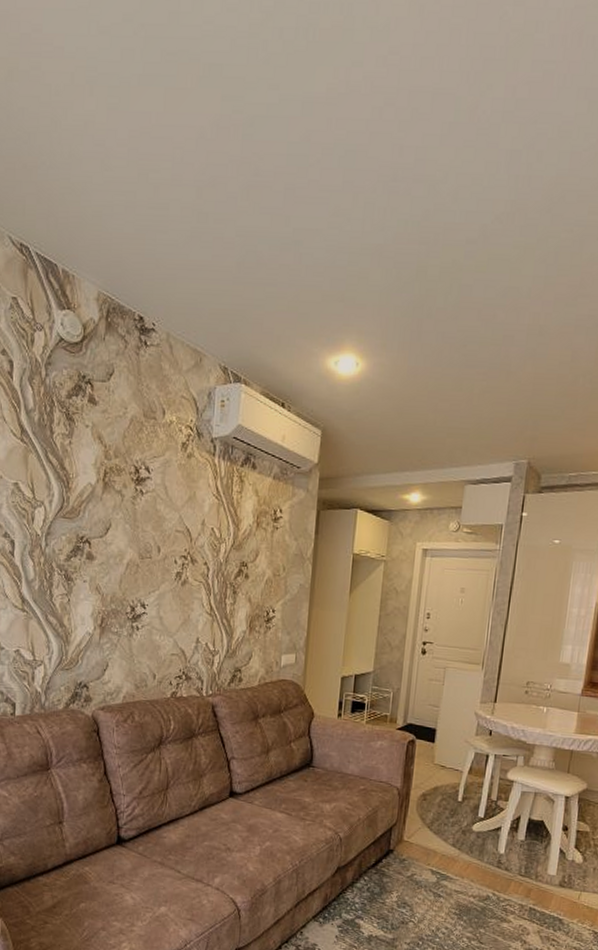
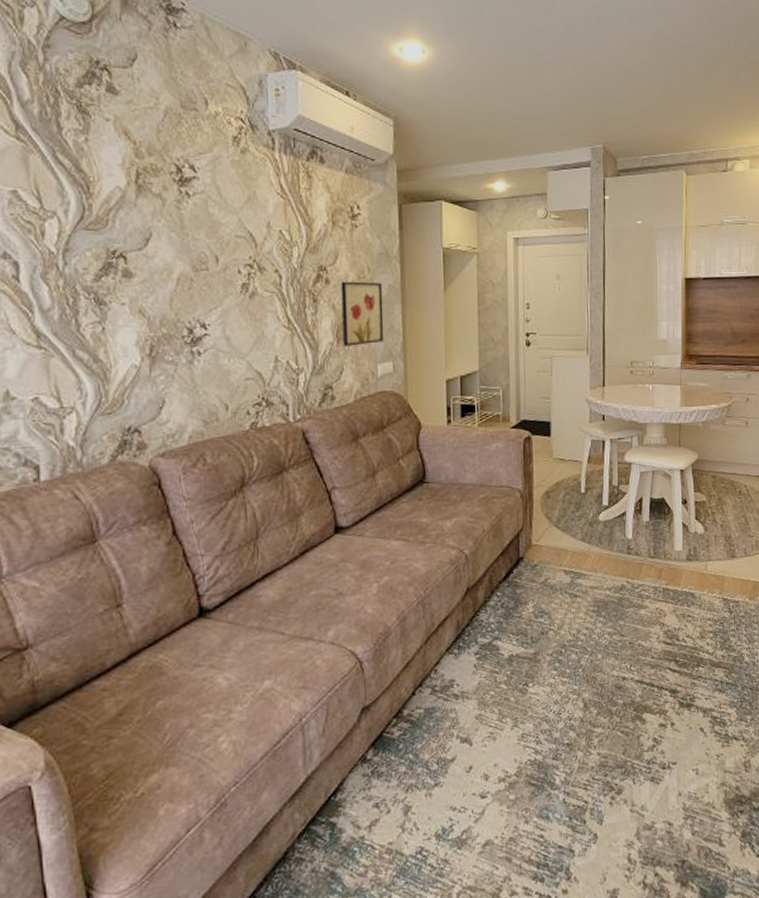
wall art: none [254,577,294,637] -> present [340,281,384,346]

